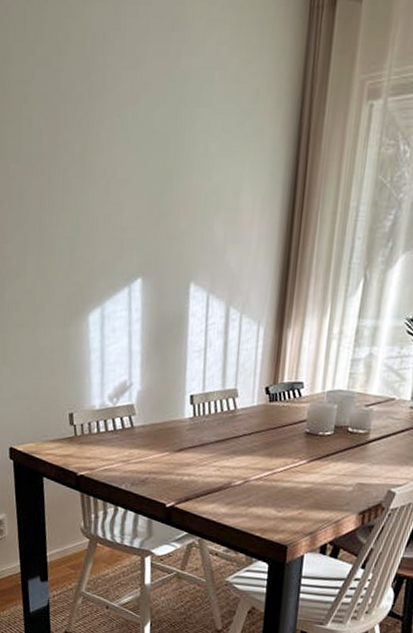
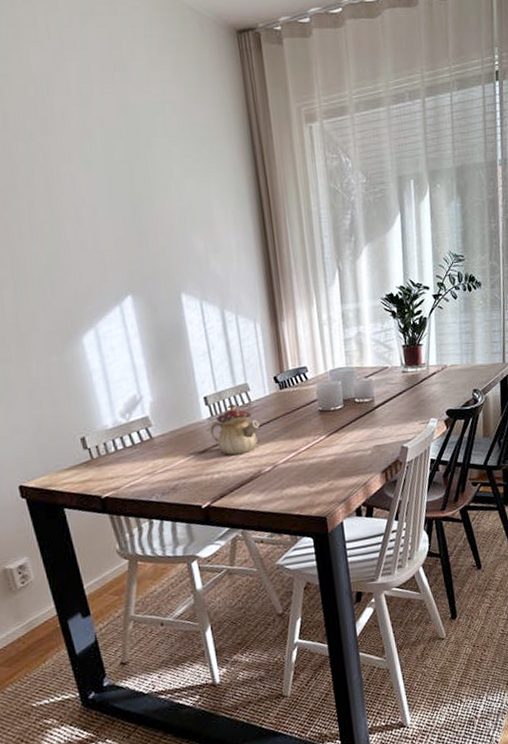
teapot: none [189,407,240,461] -> present [209,403,260,455]

